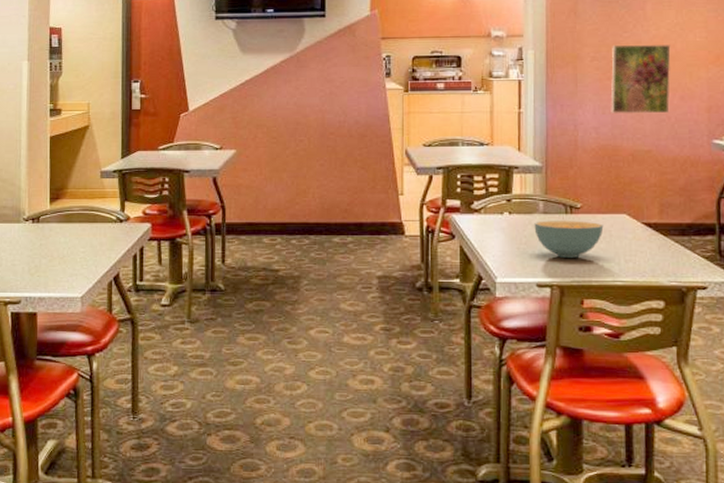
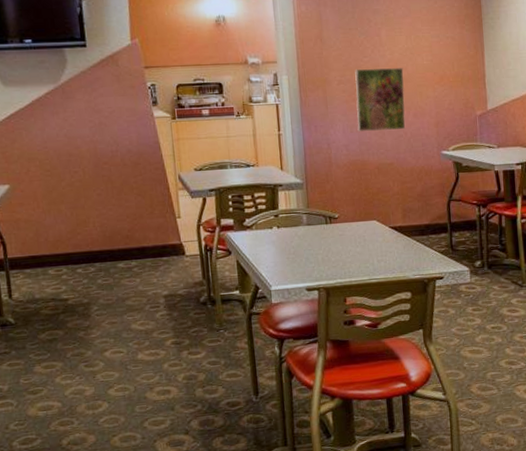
cereal bowl: present [534,221,604,258] -> none [300,229,359,263]

